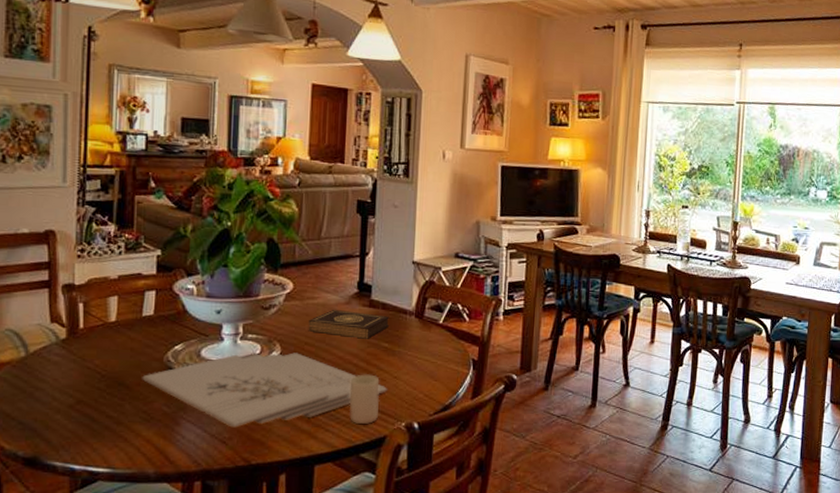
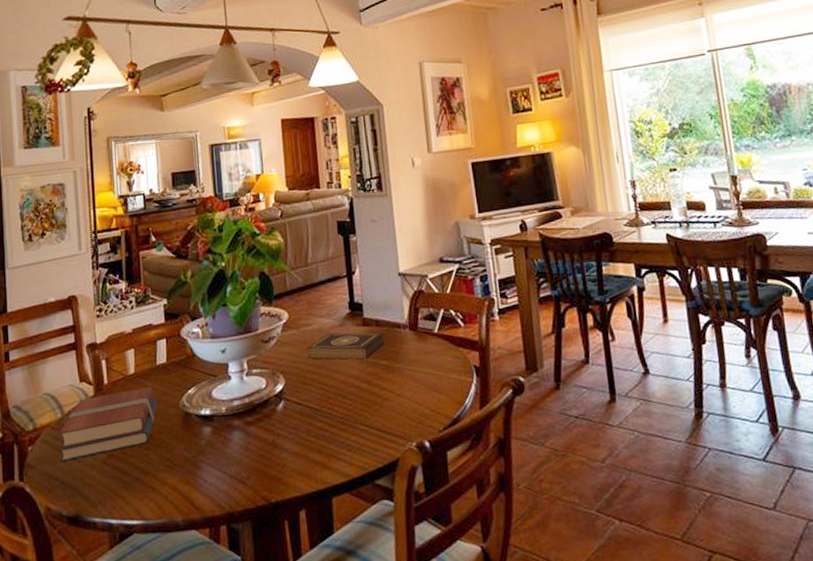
books: none [19,337,139,403] -> present [59,386,157,463]
placemat: present [142,352,388,428] -> none [162,382,394,467]
cup: present [349,374,380,424] -> none [355,395,388,449]

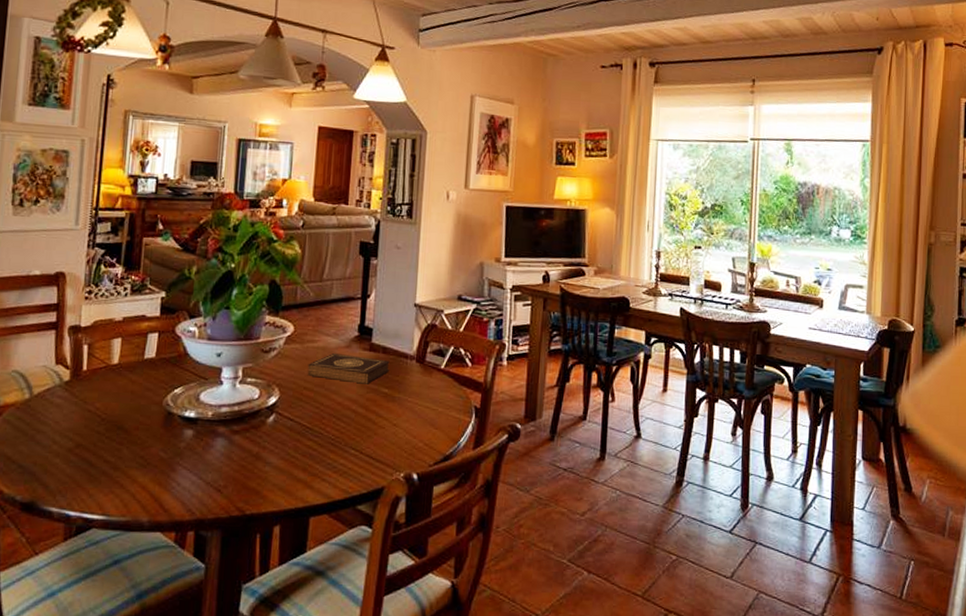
books: present [59,386,157,463] -> none [21,379,139,445]

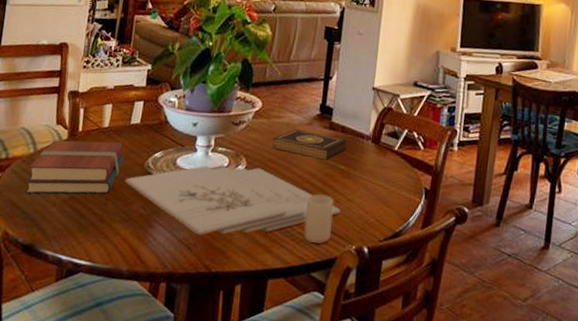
books: none [21,379,139,445] -> present [25,140,125,194]
placemat: none [141,397,387,475] -> present [125,166,342,235]
cup: none [346,421,379,474] -> present [304,194,334,244]

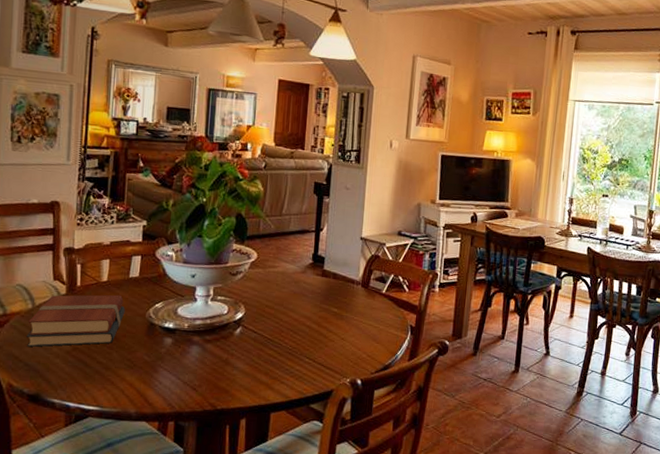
placemat: present [125,166,342,235] -> none [127,313,336,377]
book: present [272,129,347,160] -> none [269,278,339,304]
cup: present [304,194,334,244] -> none [302,335,329,379]

